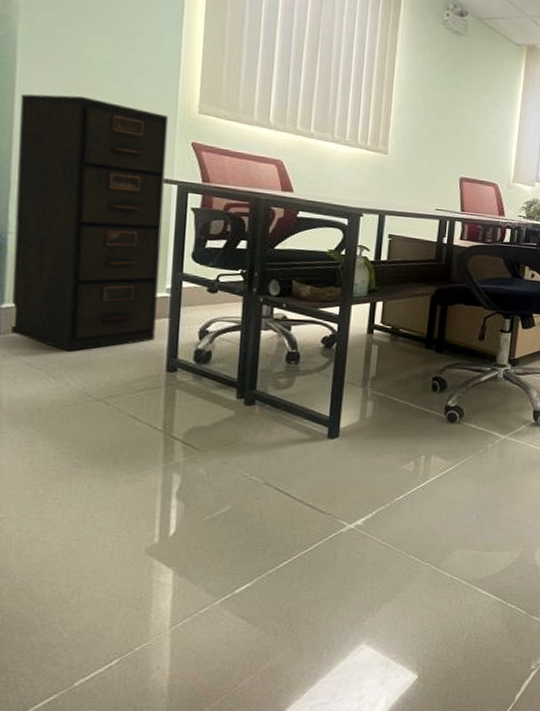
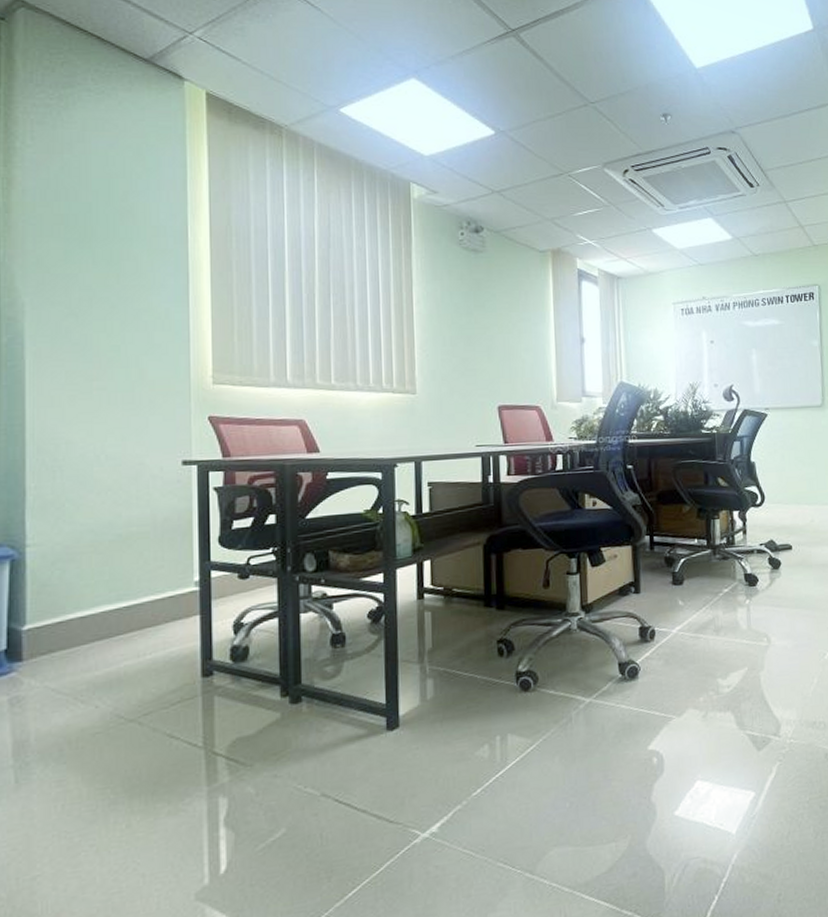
filing cabinet: present [11,94,169,352] -> none [31,386,186,670]

